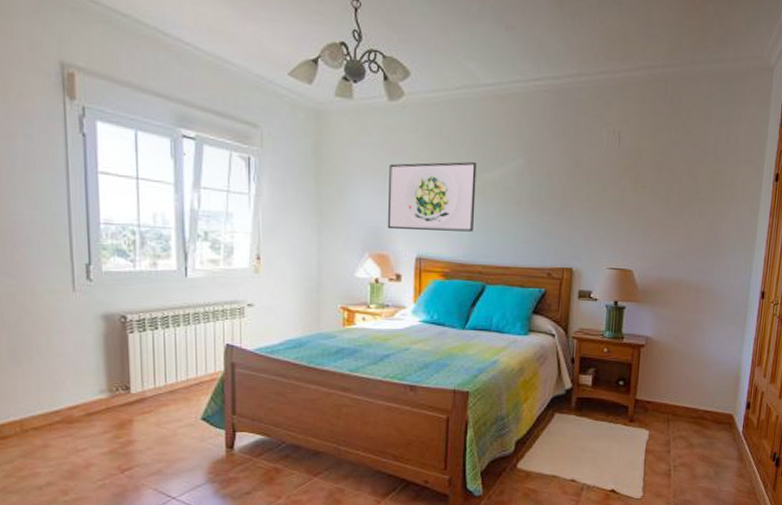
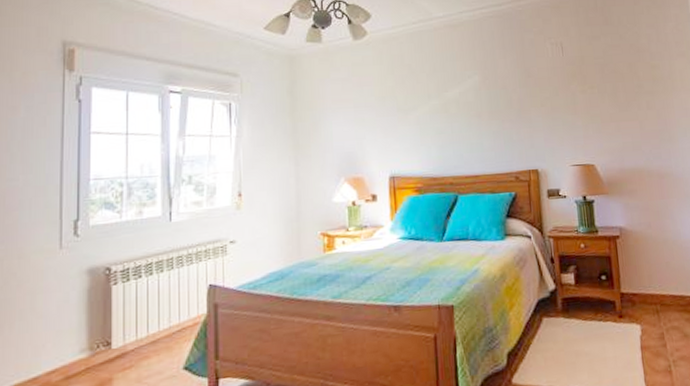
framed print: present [387,162,477,232] -> none [358,84,441,153]

